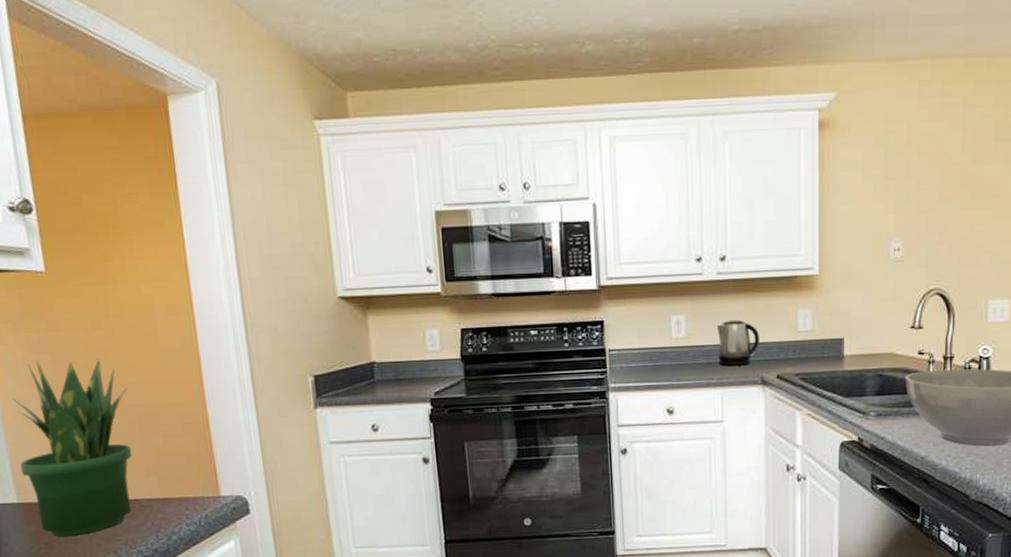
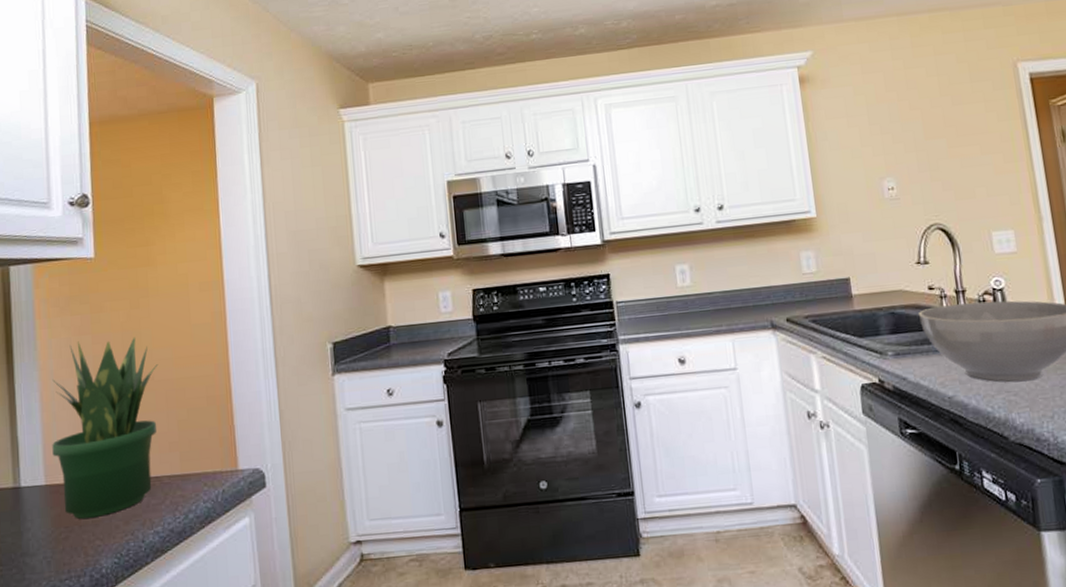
kettle: present [716,319,759,367] -> none [720,265,765,312]

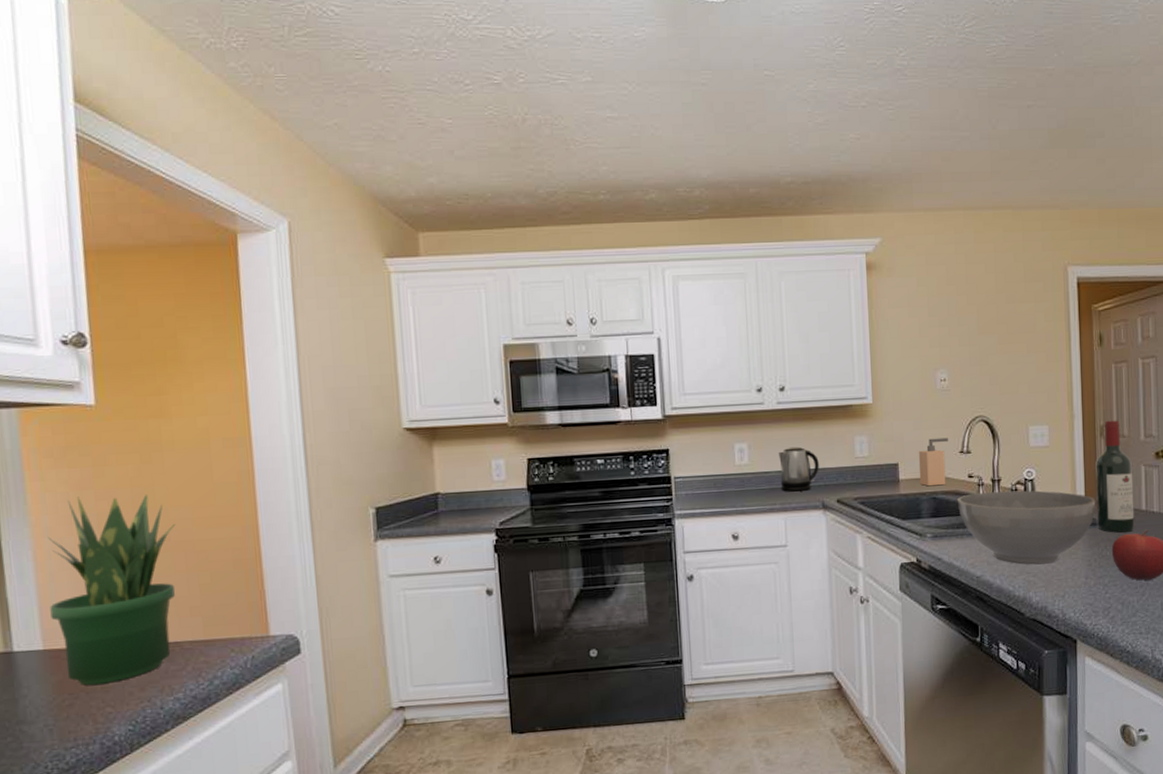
kettle: none [720,265,765,312] -> present [778,446,819,492]
soap dispenser: none [870,248,904,301] -> present [918,437,949,487]

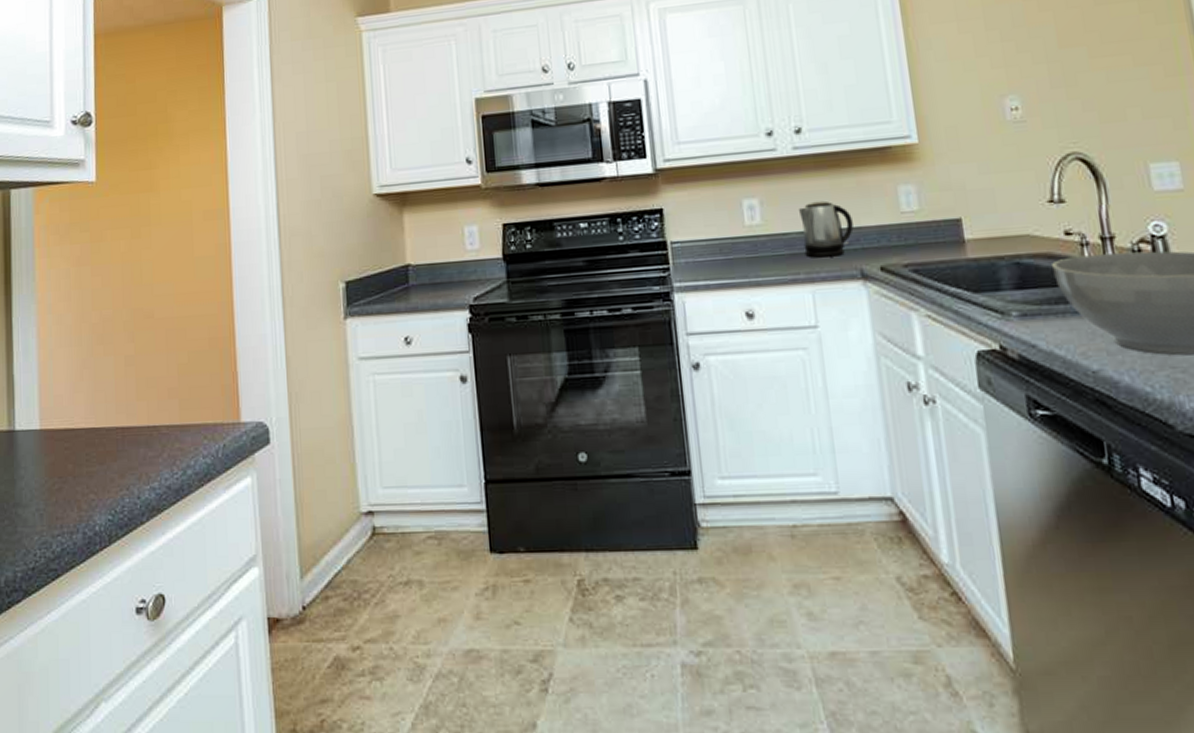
planter: present [48,494,176,686] -> none [48,269,159,470]
soap dispenser: present [918,437,949,487] -> none [988,183,1033,248]

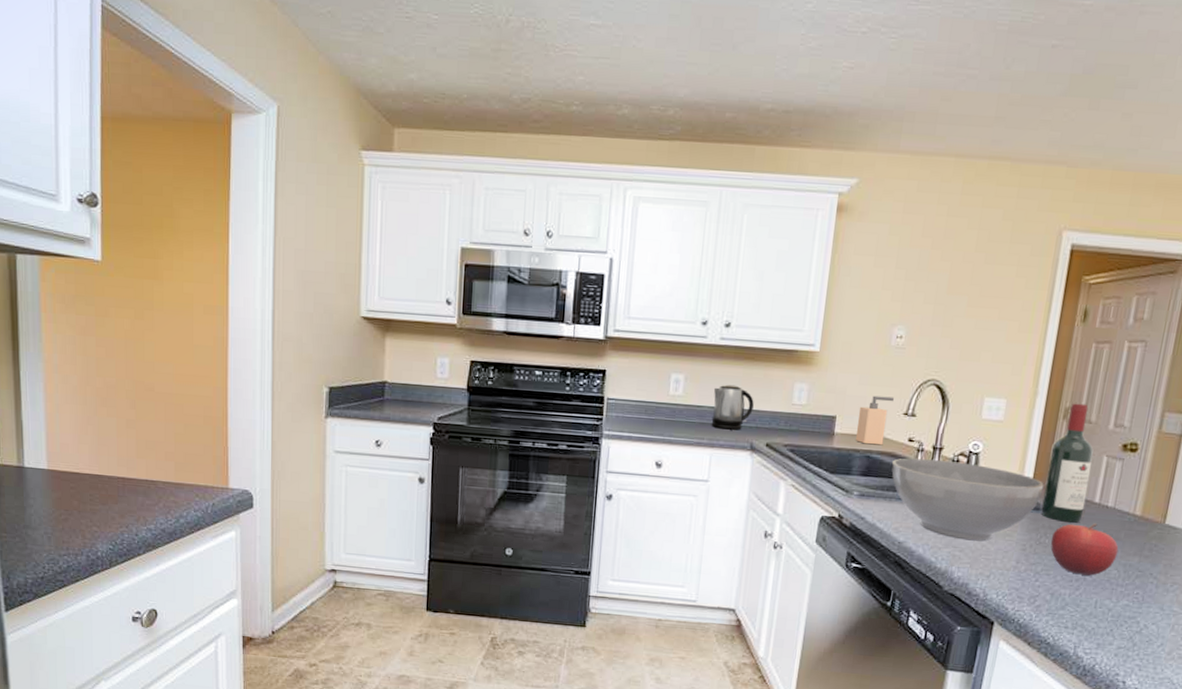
soap dispenser: none [988,183,1033,248] -> present [856,395,895,446]

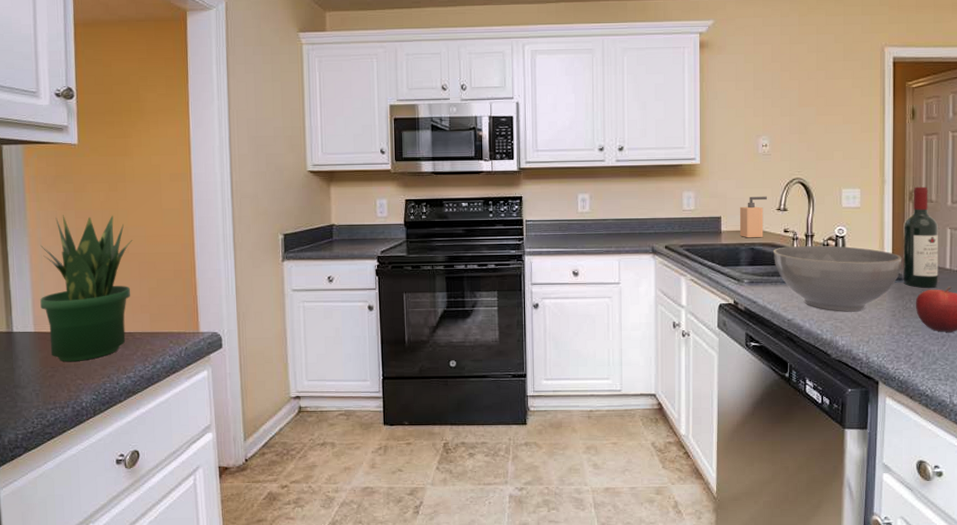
planter: none [55,341,159,507] -> present [40,215,133,362]
kettle: present [711,384,754,430] -> none [615,199,651,237]

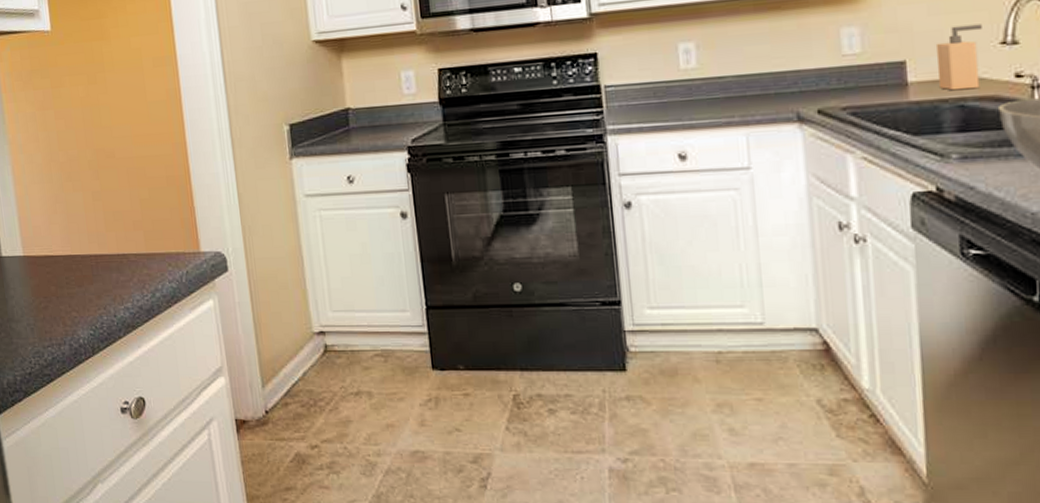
planter: present [40,215,133,362] -> none [22,113,122,291]

